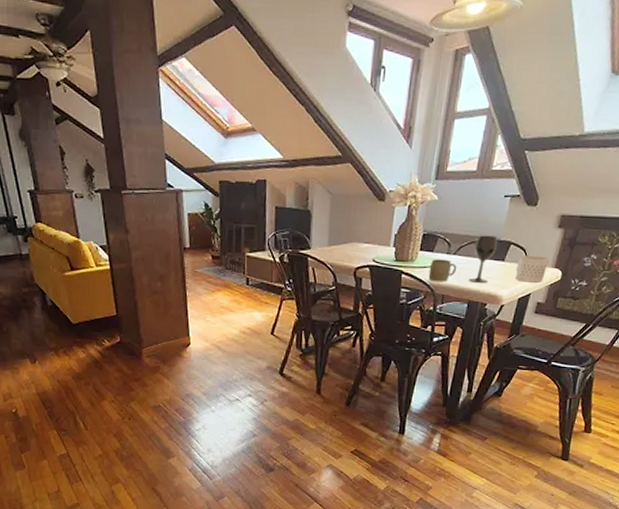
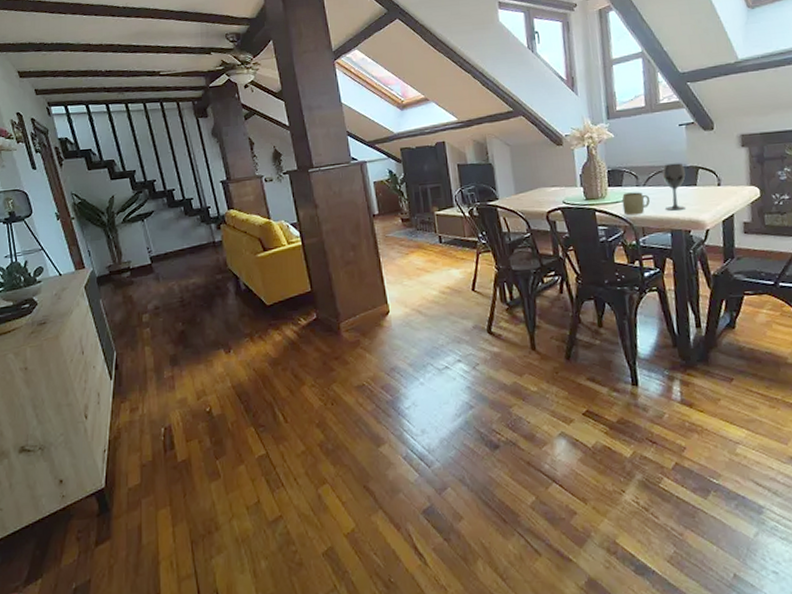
mug: present [515,255,549,283] -> none [710,176,743,204]

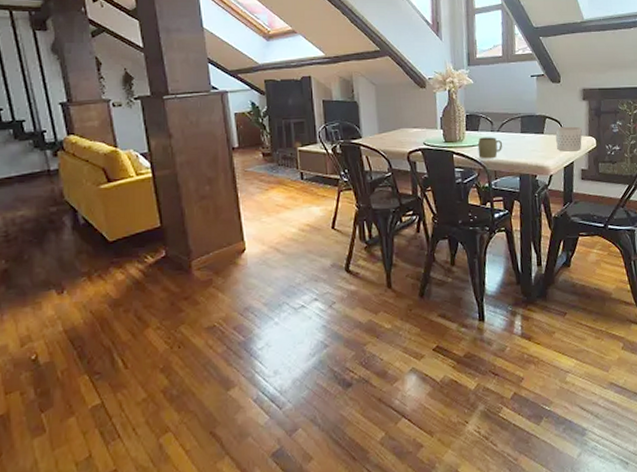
wine glass: present [662,163,686,211] -> none [514,111,535,156]
mug: none [710,176,743,204] -> present [555,126,582,152]

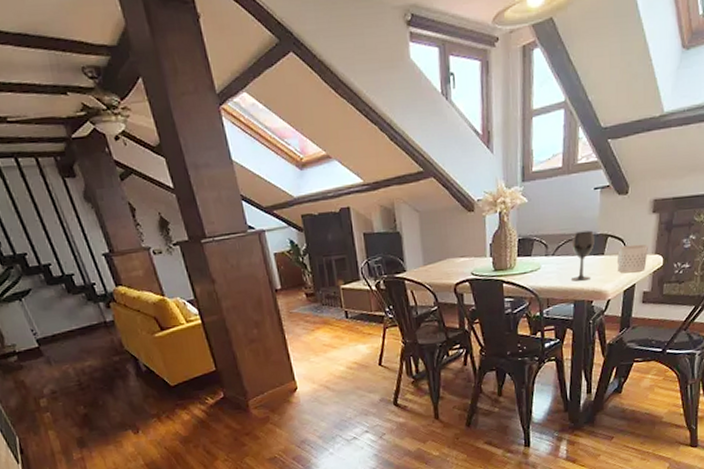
mug: present [477,137,503,159] -> none [529,262,558,287]
wine glass: none [514,111,535,156] -> present [571,230,594,281]

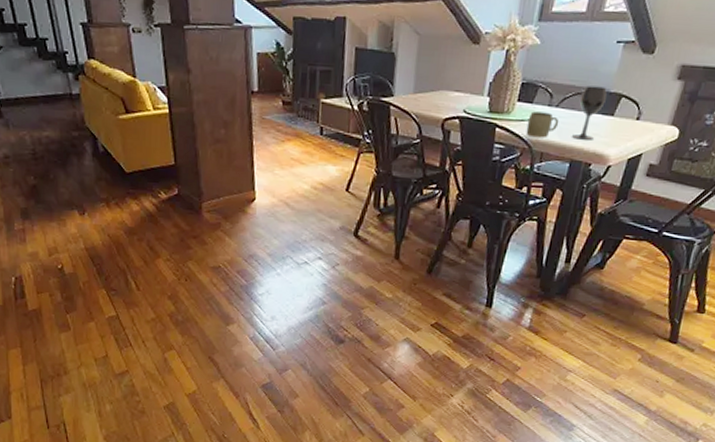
mug: none [529,262,558,287] -> present [526,111,559,138]
mug: present [616,244,648,274] -> none [625,109,665,142]

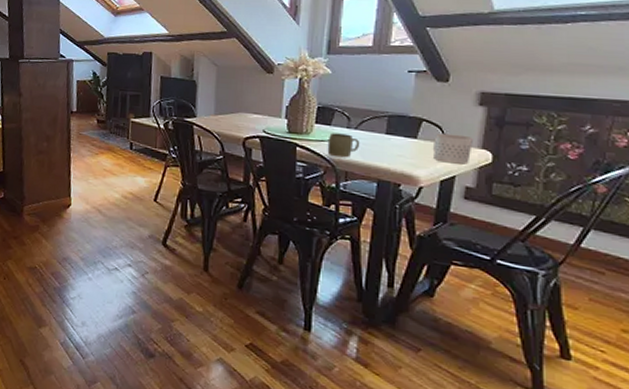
wine glass: present [572,85,607,140] -> none [376,110,406,161]
mug: none [625,109,665,142] -> present [432,133,473,165]

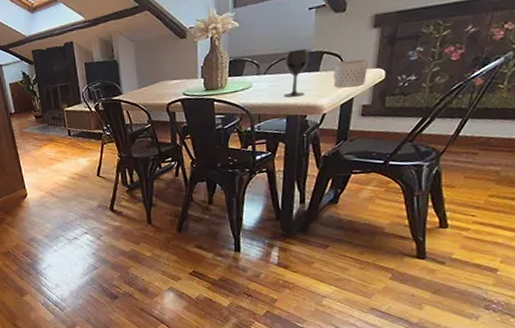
mug: present [327,133,360,158] -> none [241,80,270,104]
wine glass: none [376,110,406,161] -> present [284,48,309,98]

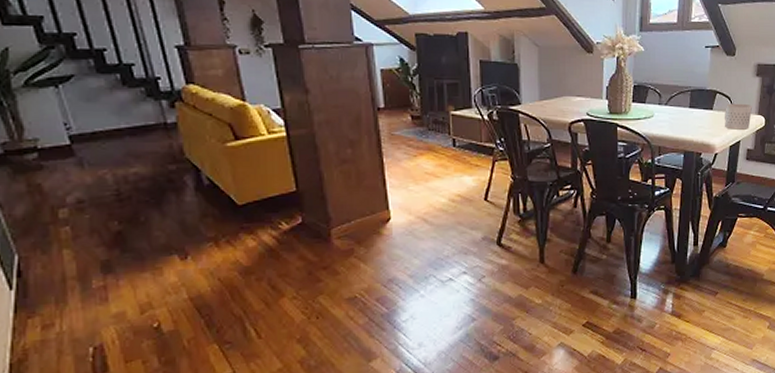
wine glass: present [284,48,309,98] -> none [682,85,704,132]

